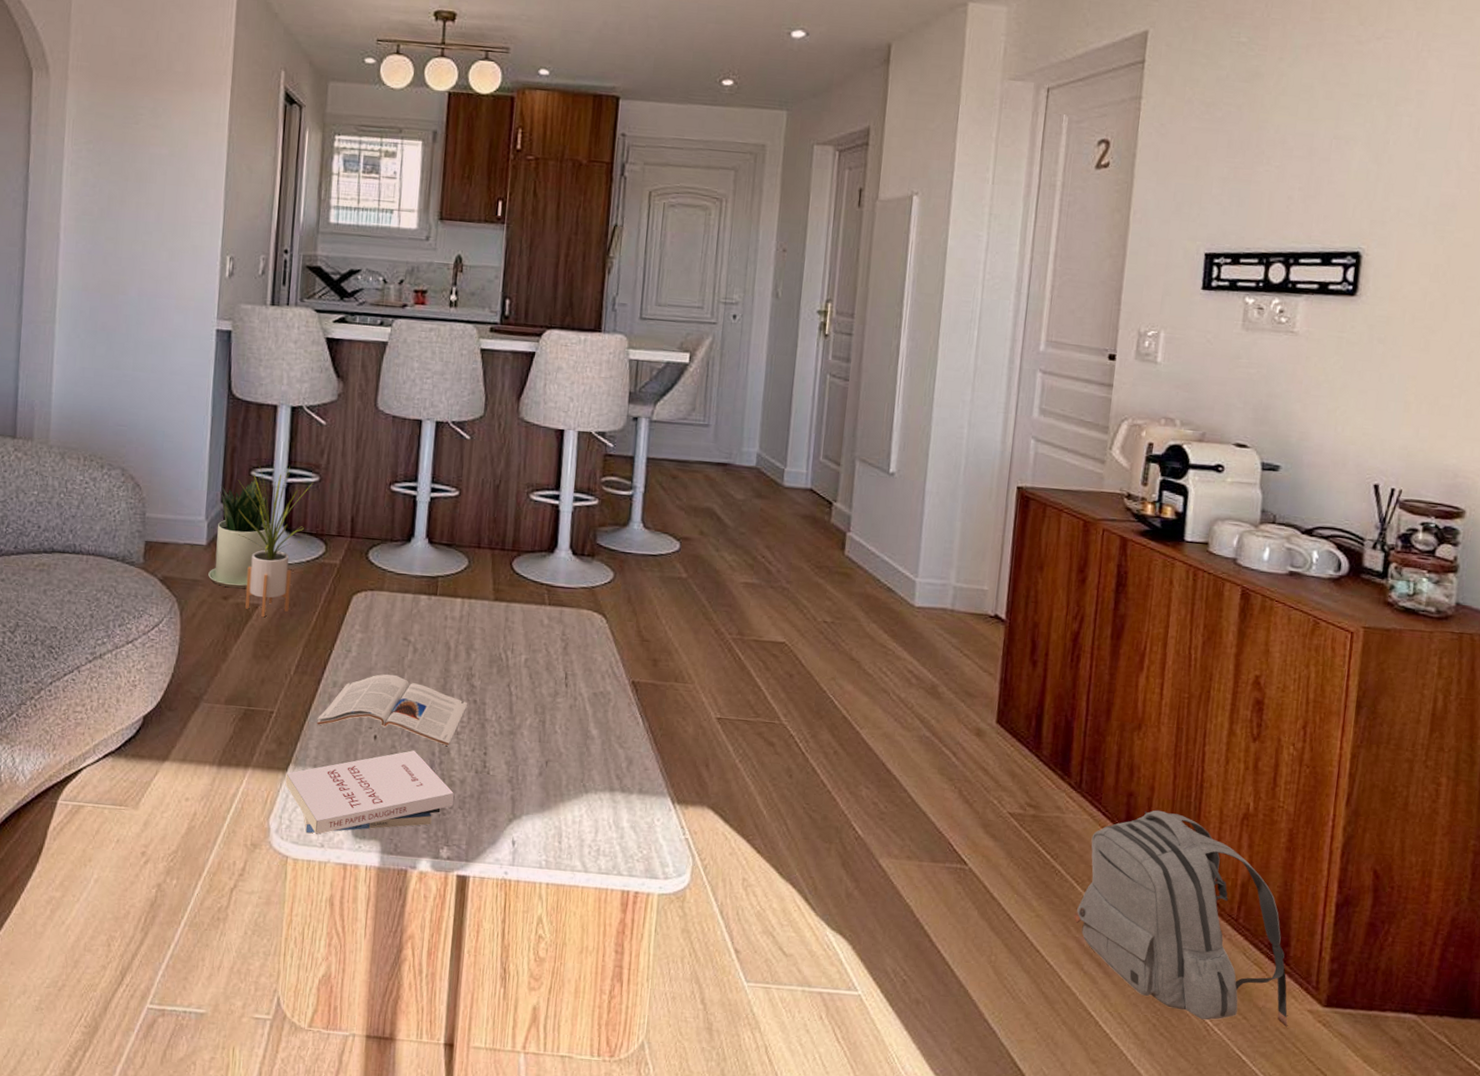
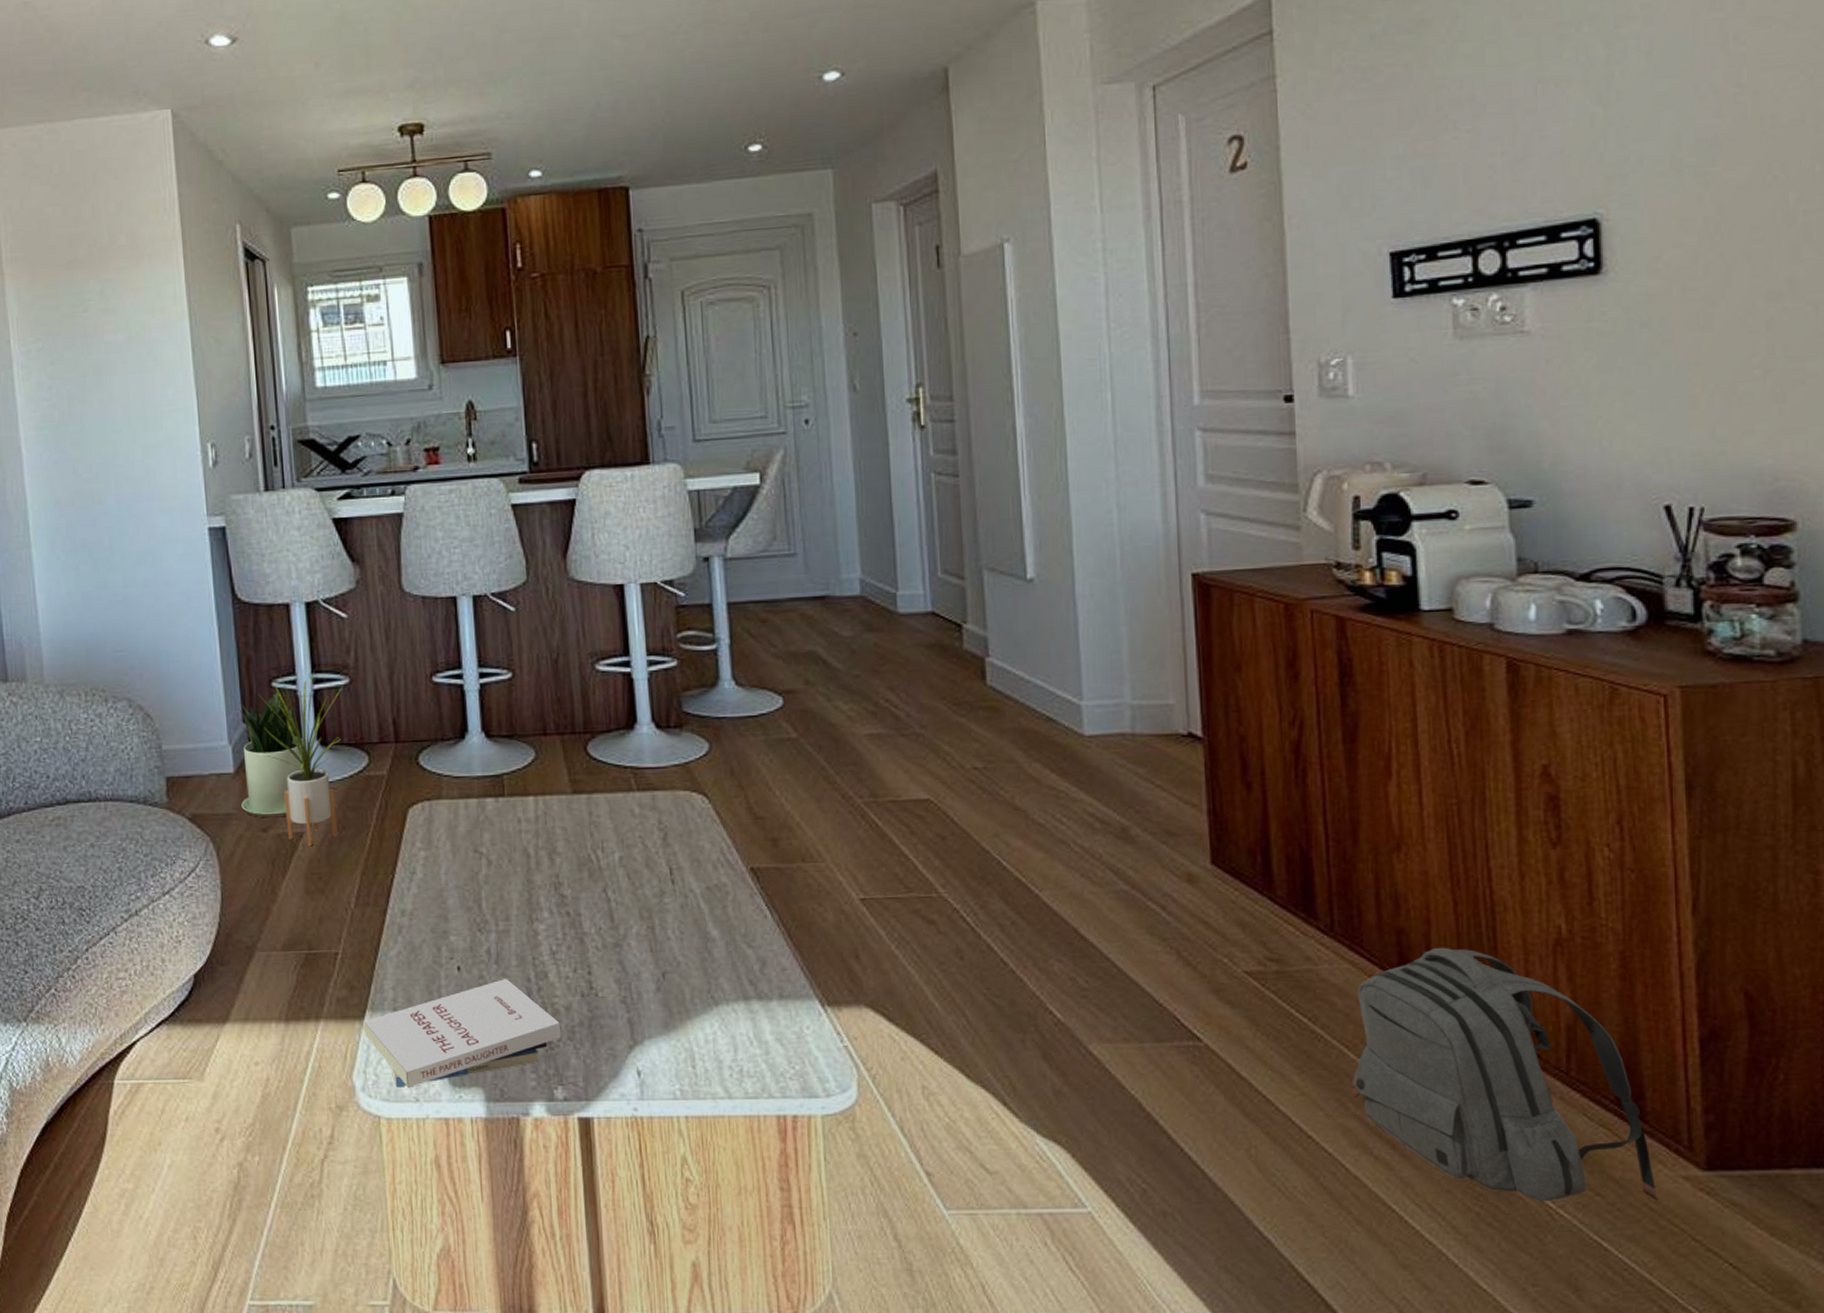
magazine: present [317,674,468,746] -> none [389,893,560,969]

